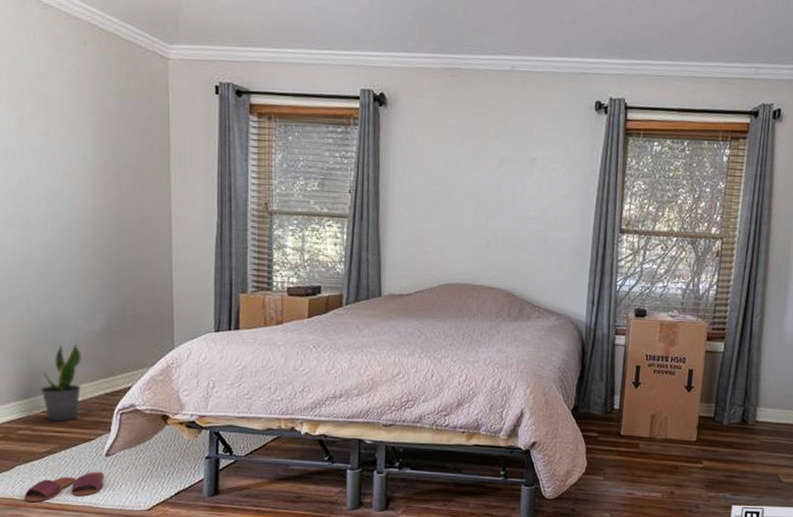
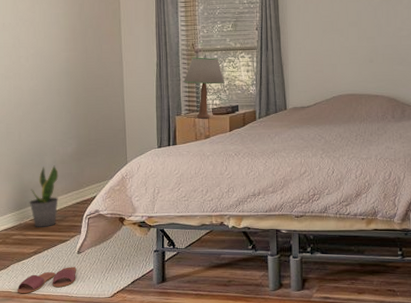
table lamp: none [252,218,305,300] -> present [184,55,225,119]

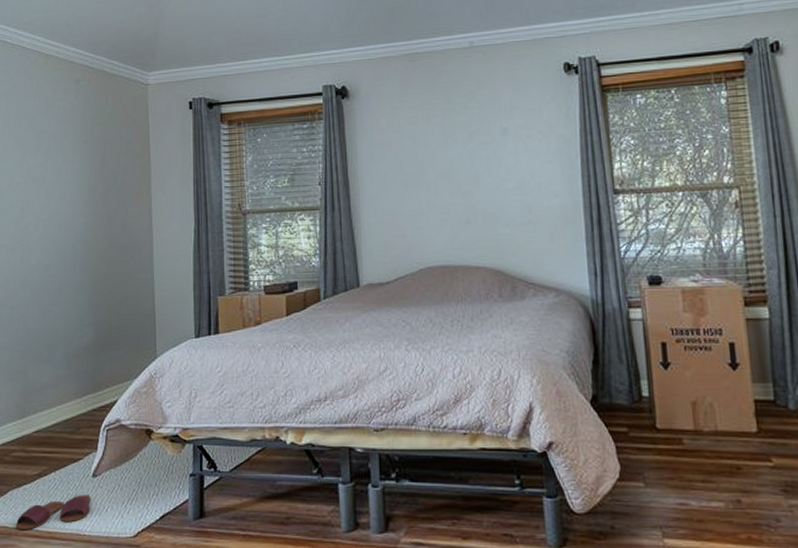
potted plant: present [29,165,59,227] -> none [34,360,71,441]
table lamp: present [184,55,225,119] -> none [228,217,280,300]

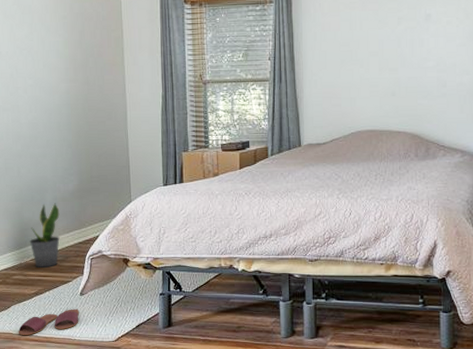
potted plant: none [34,360,71,441] -> present [29,203,60,267]

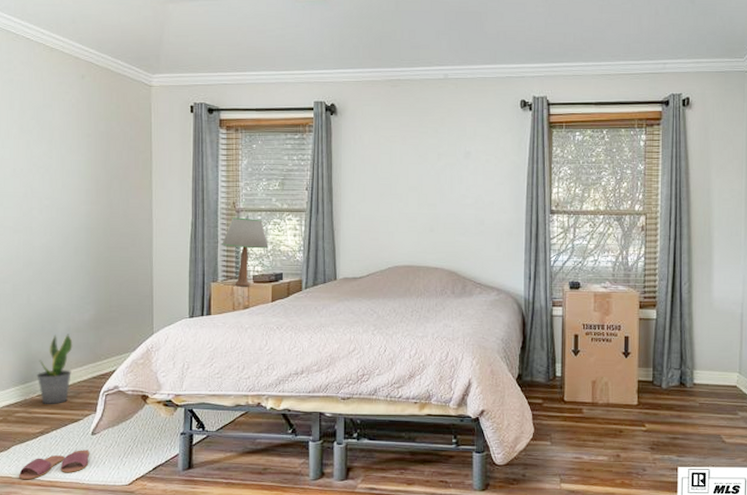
table lamp: none [191,86,235,155] -> present [222,215,269,287]

